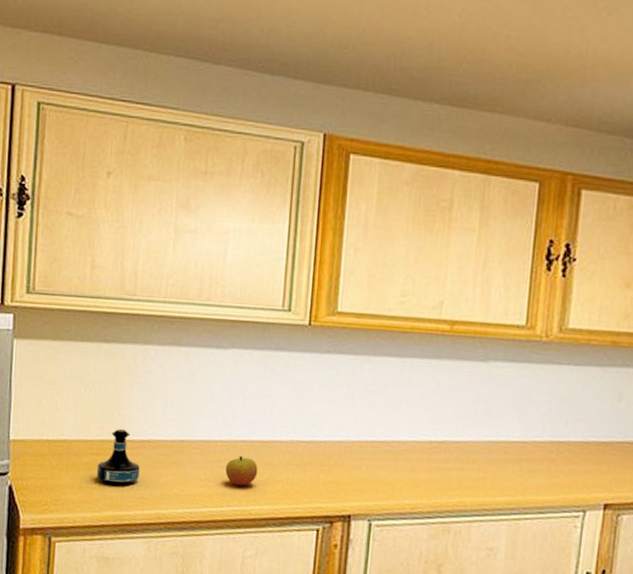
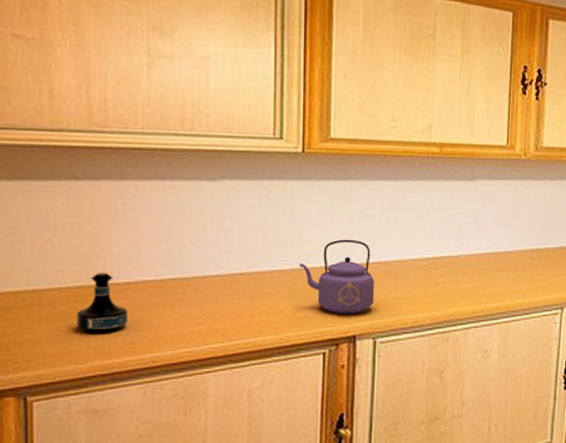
apple: present [225,456,258,486] -> none [224,289,259,319]
kettle: none [298,414,374,493] -> present [299,239,375,314]

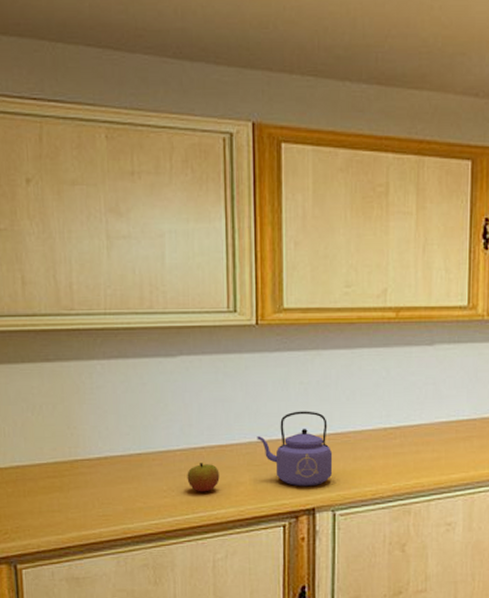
tequila bottle: present [76,272,127,333] -> none [55,448,100,506]
apple: none [224,289,259,319] -> present [187,463,220,492]

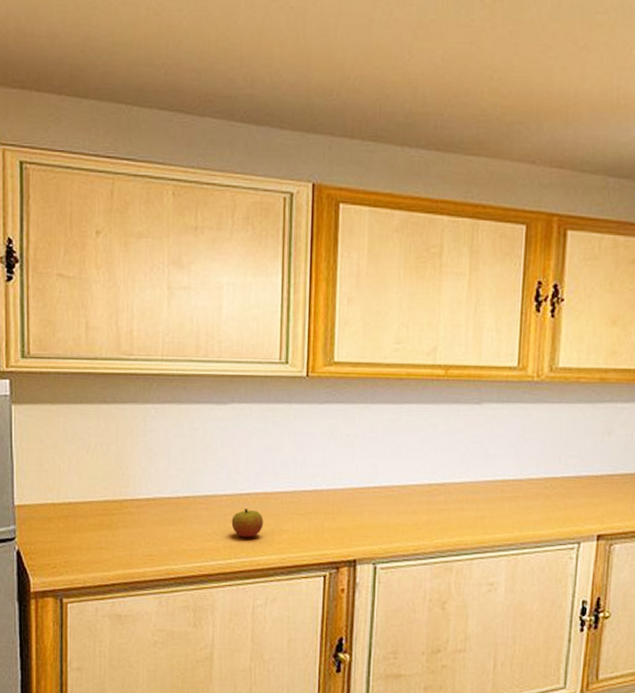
kettle: present [257,411,333,487] -> none [302,462,376,538]

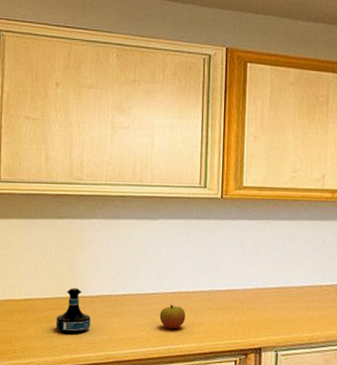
tequila bottle: none [104,488,146,545] -> present [55,287,90,334]

